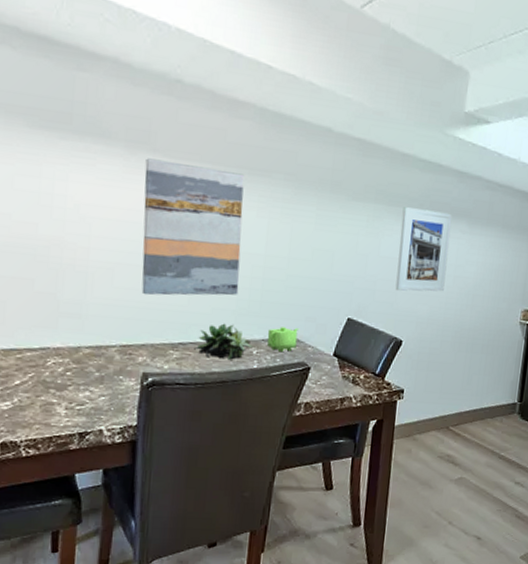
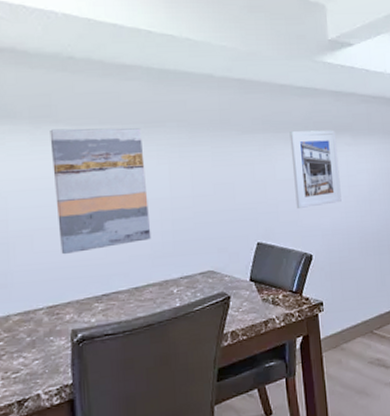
succulent plant: present [194,323,254,361] -> none [117,267,174,304]
teapot: present [267,327,300,353] -> none [184,261,214,287]

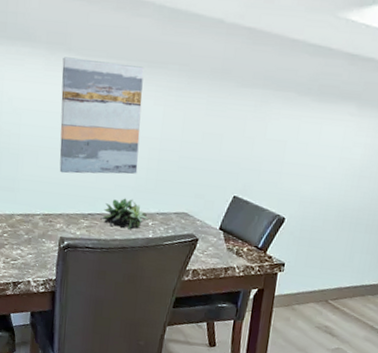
succulent plant: none [117,267,174,304] -> present [100,198,150,231]
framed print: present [289,130,342,210] -> none [280,91,341,173]

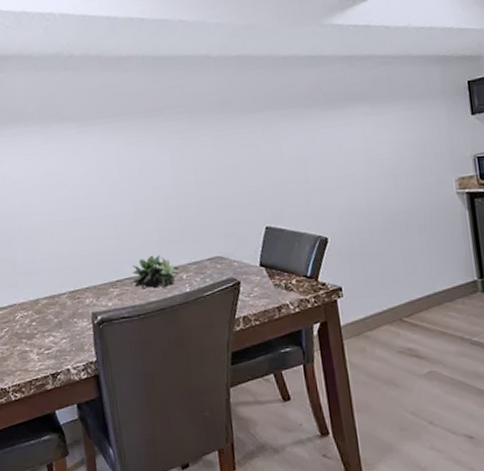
wall art: present [59,57,144,174] -> none [58,118,158,244]

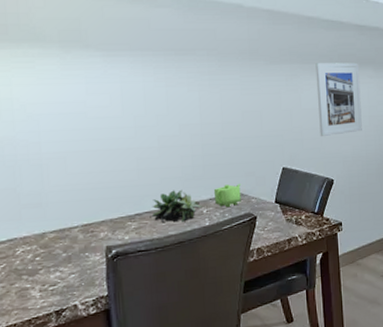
teapot: none [192,246,222,273] -> present [213,184,242,208]
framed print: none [296,100,360,190] -> present [315,62,362,137]

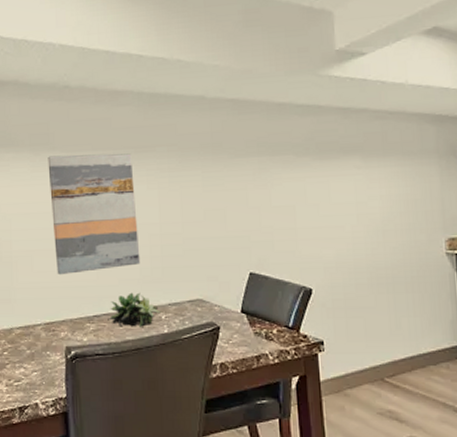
wall art: none [80,54,182,177] -> present [48,153,141,275]
teapot: present [213,184,242,208] -> none [172,289,203,315]
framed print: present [315,62,362,137] -> none [288,151,348,239]

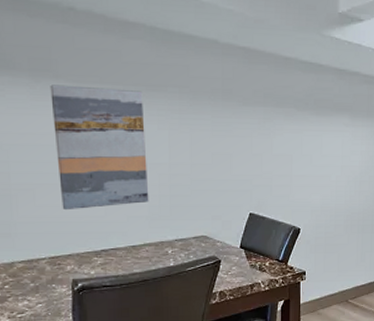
succulent plant: present [108,292,162,328] -> none [115,229,169,262]

